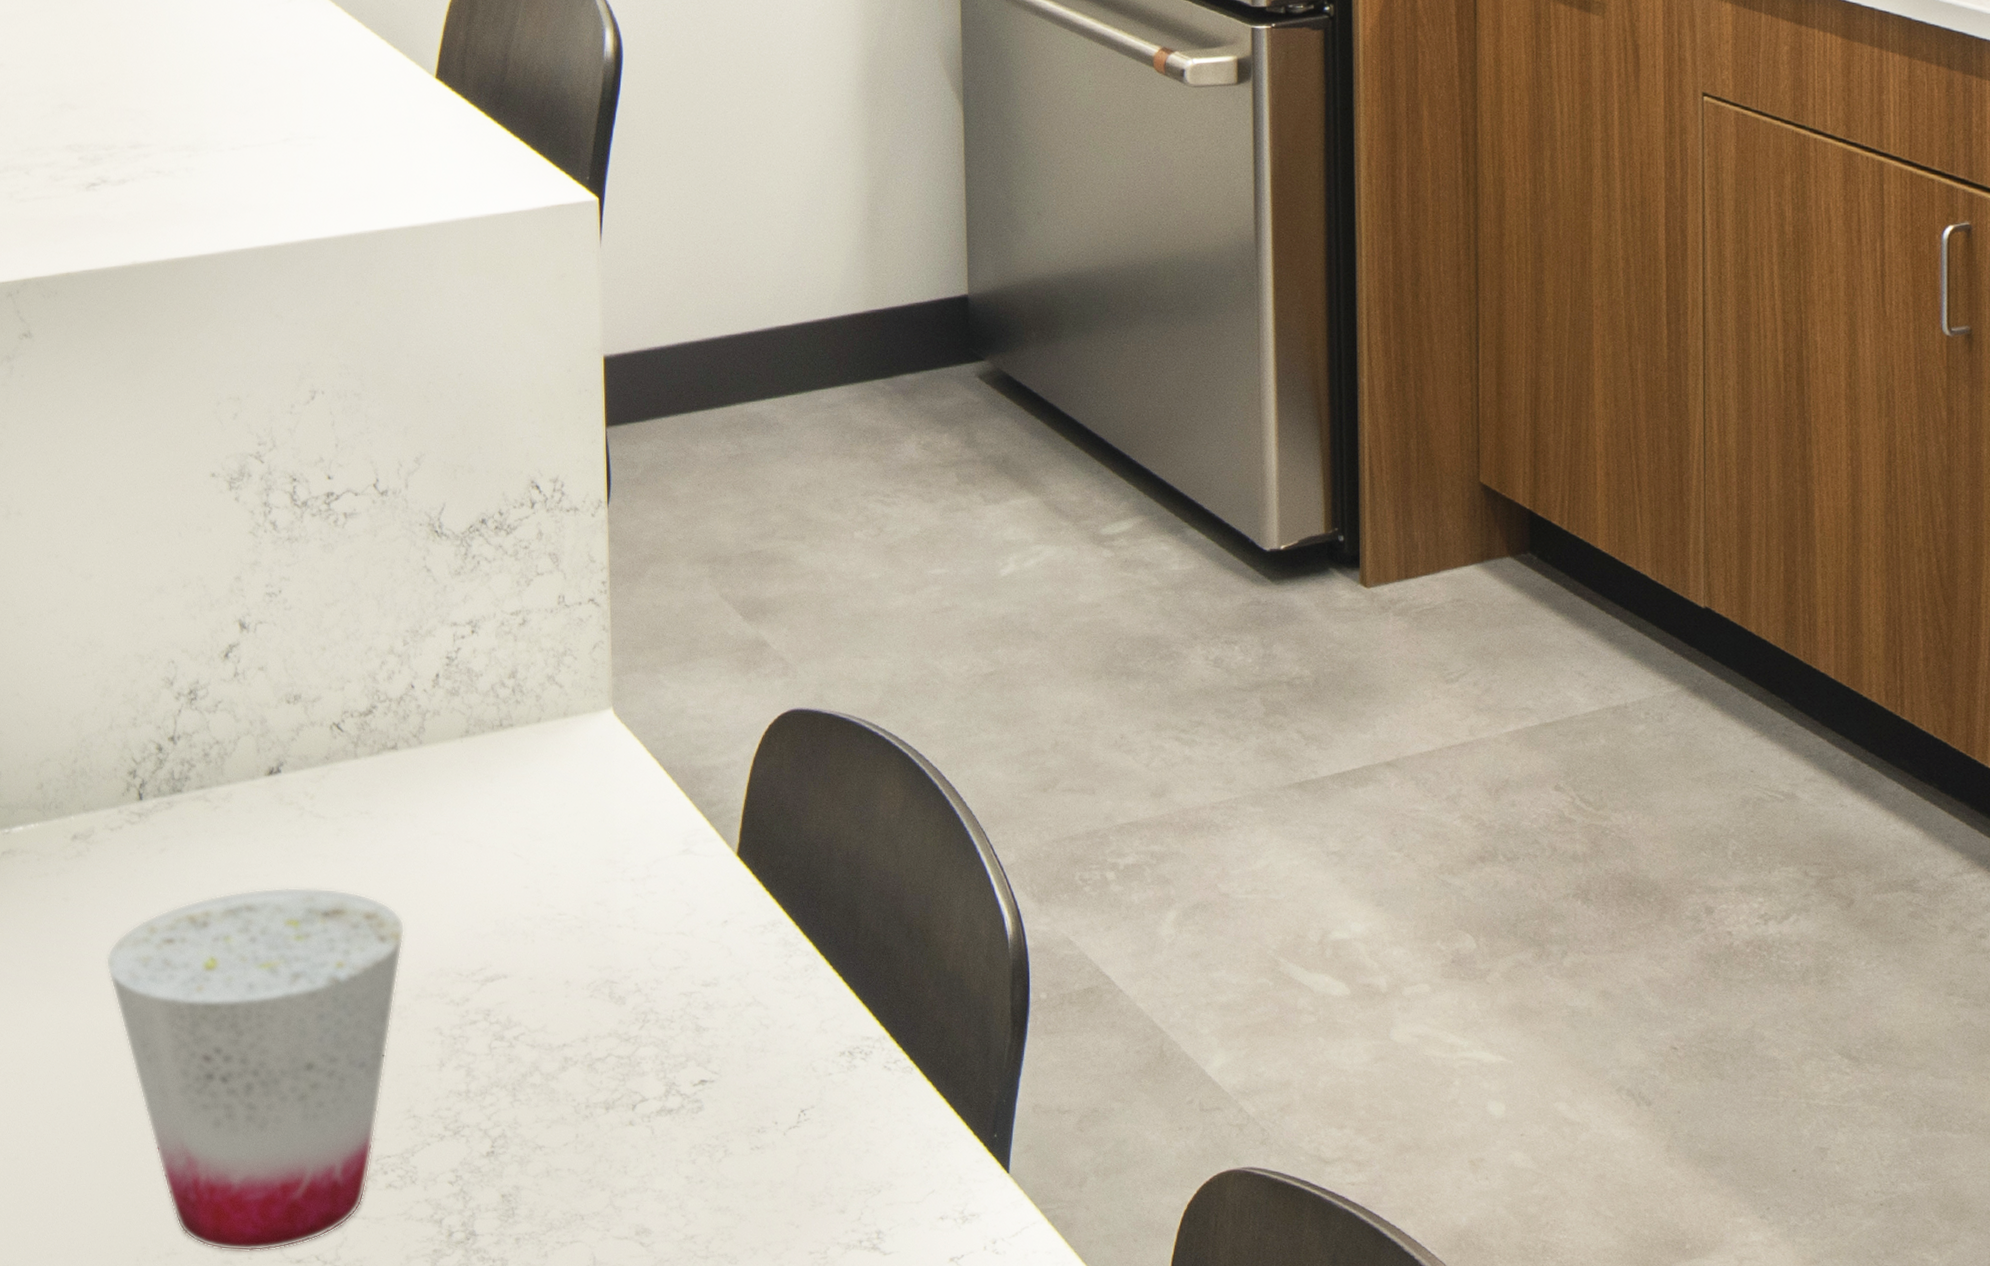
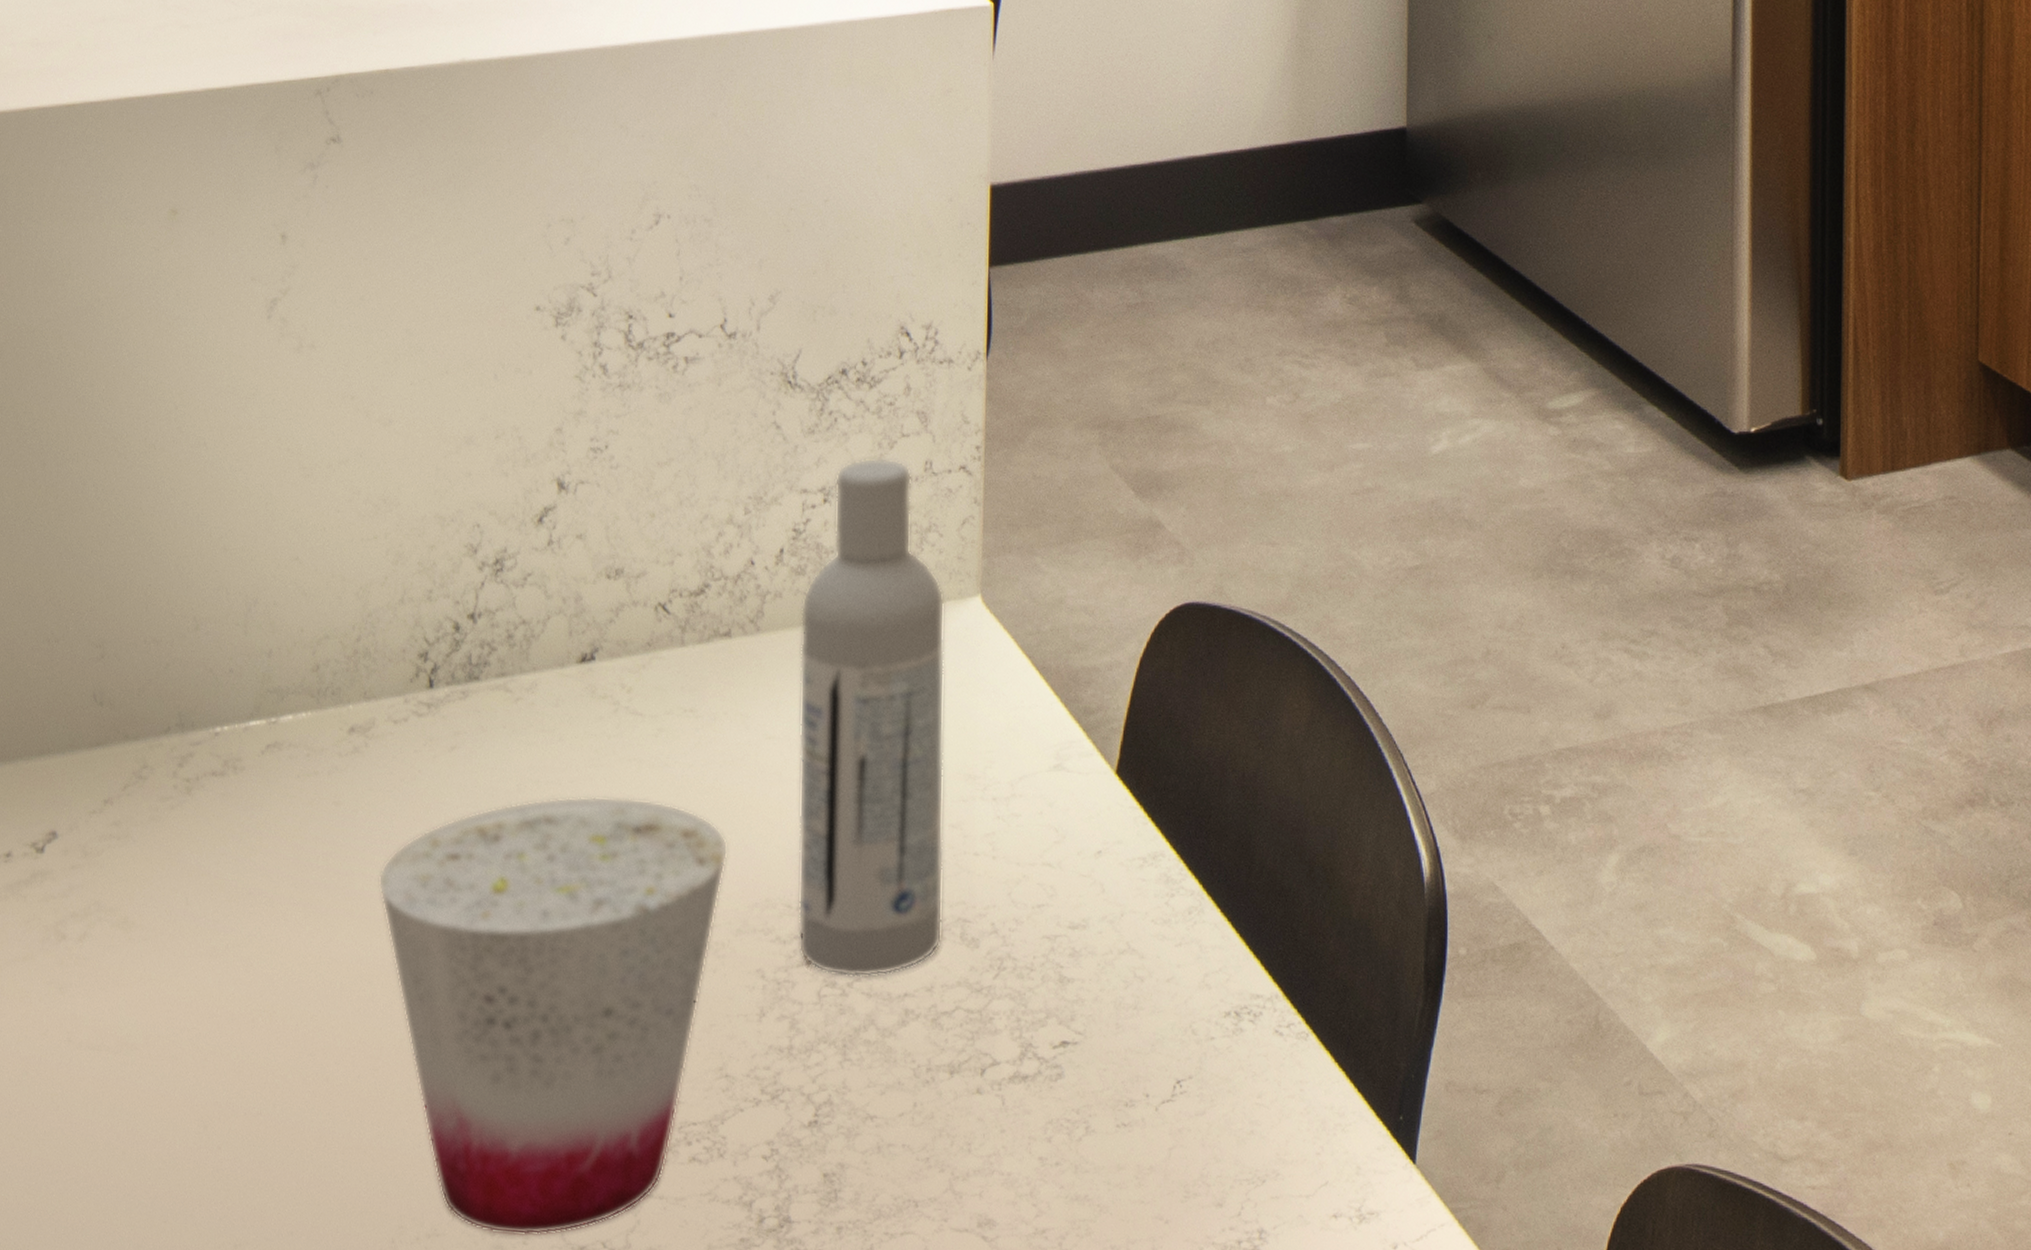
bottle: none [456,594,594,1032] -> present [798,458,945,978]

